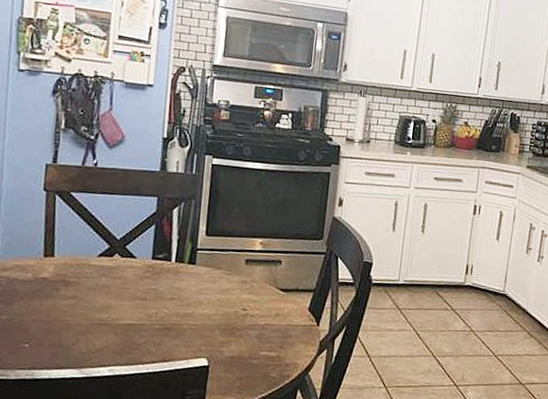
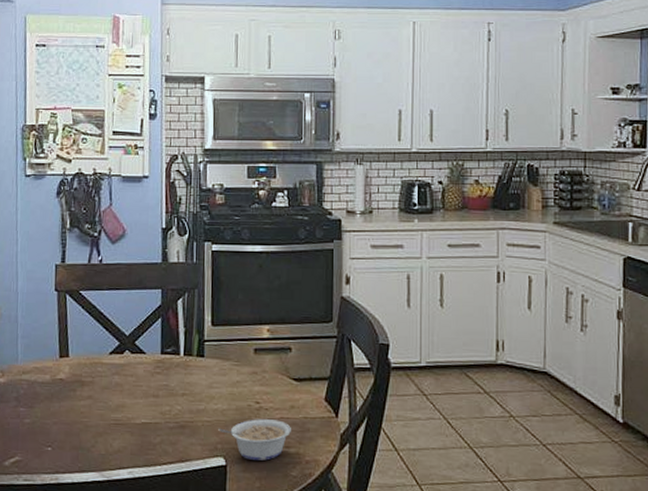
legume: none [203,324,274,363] -> present [218,419,291,461]

